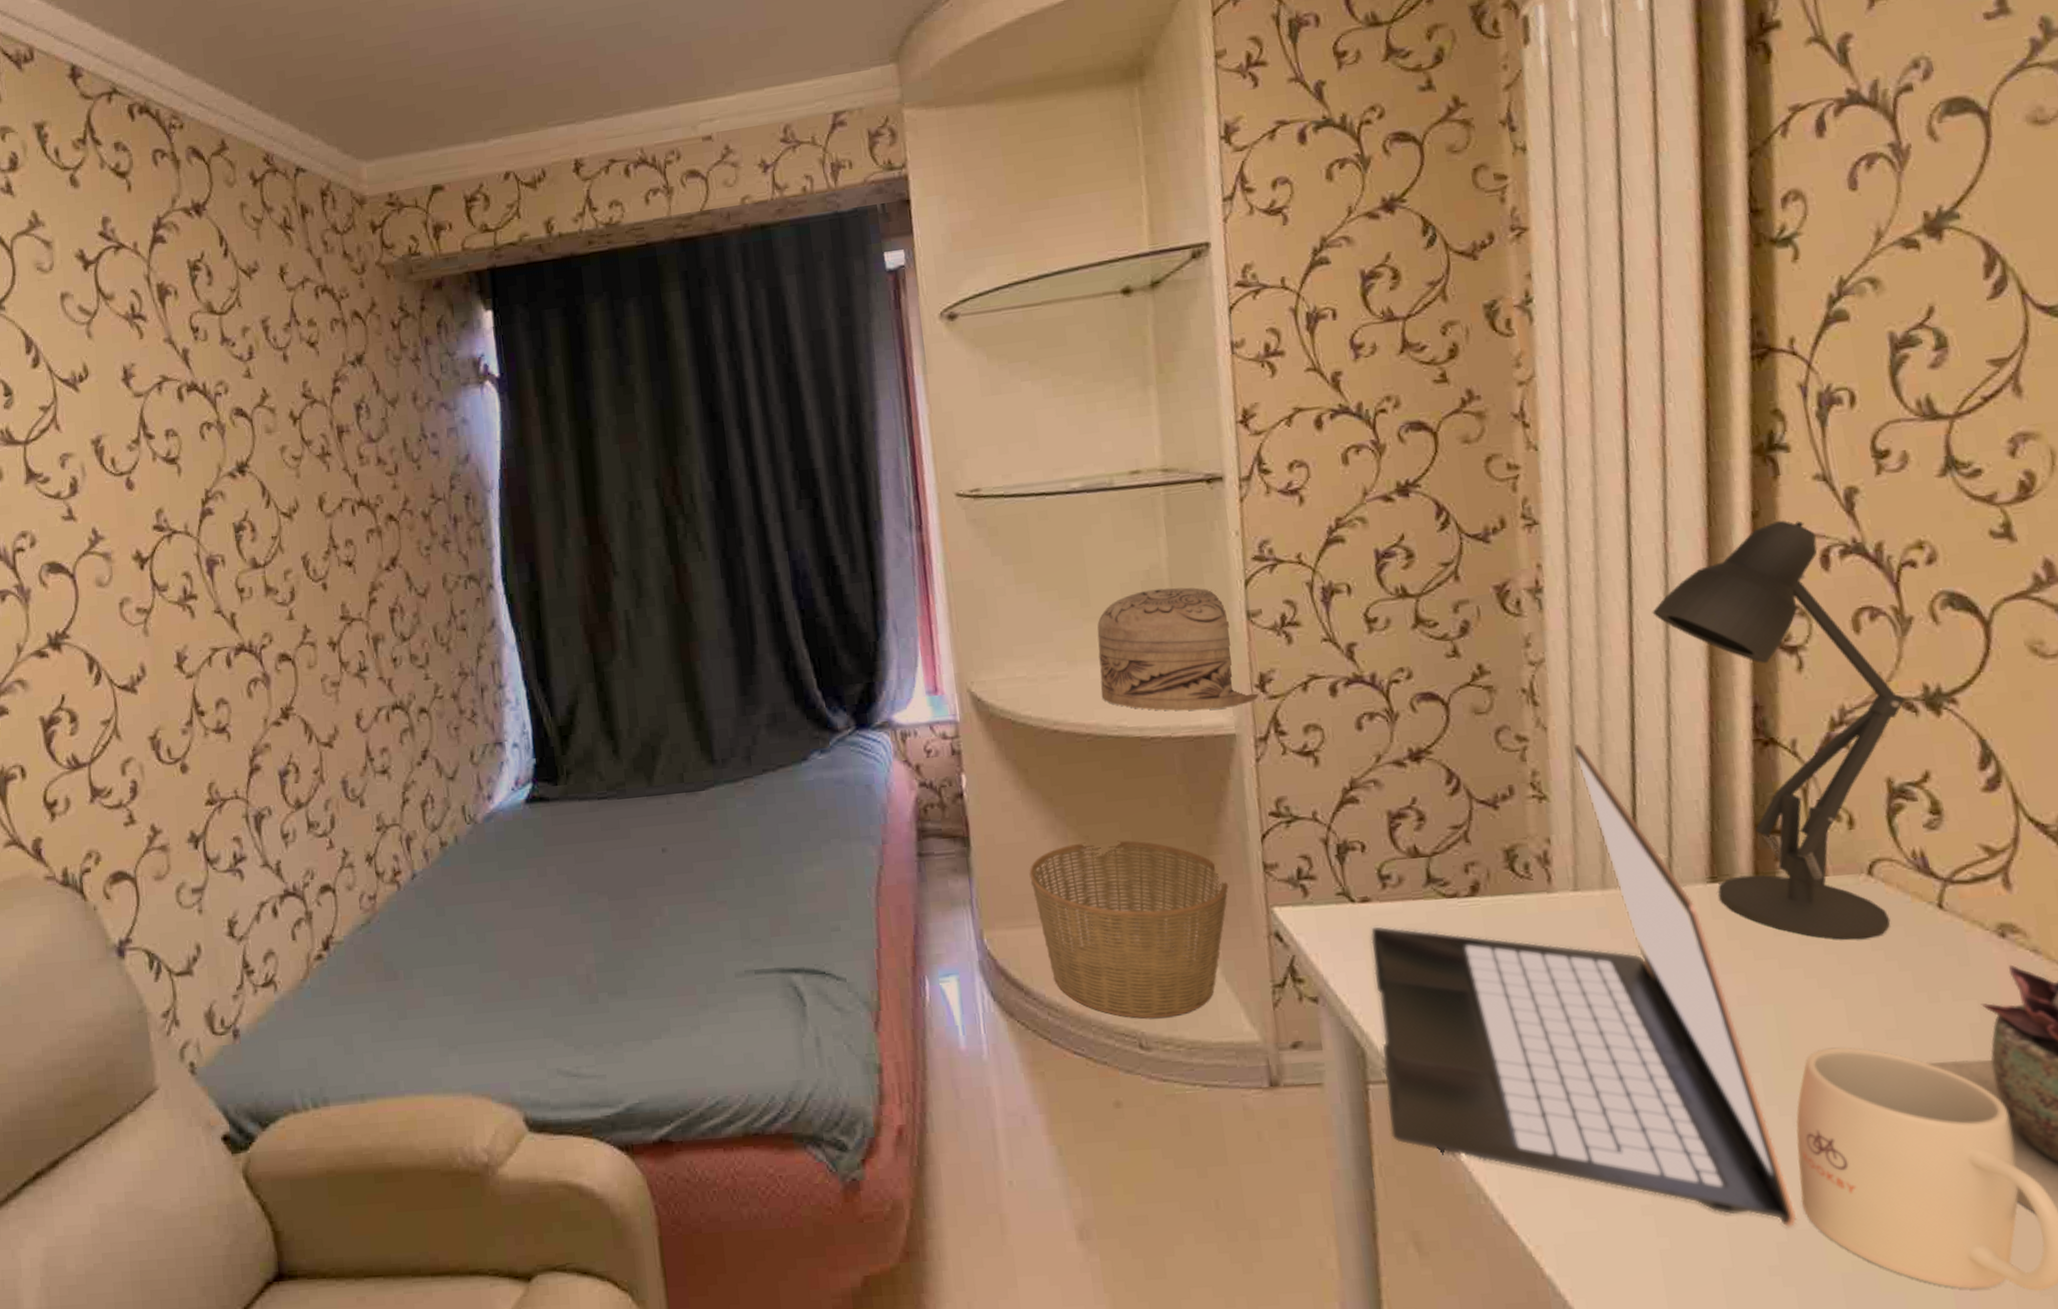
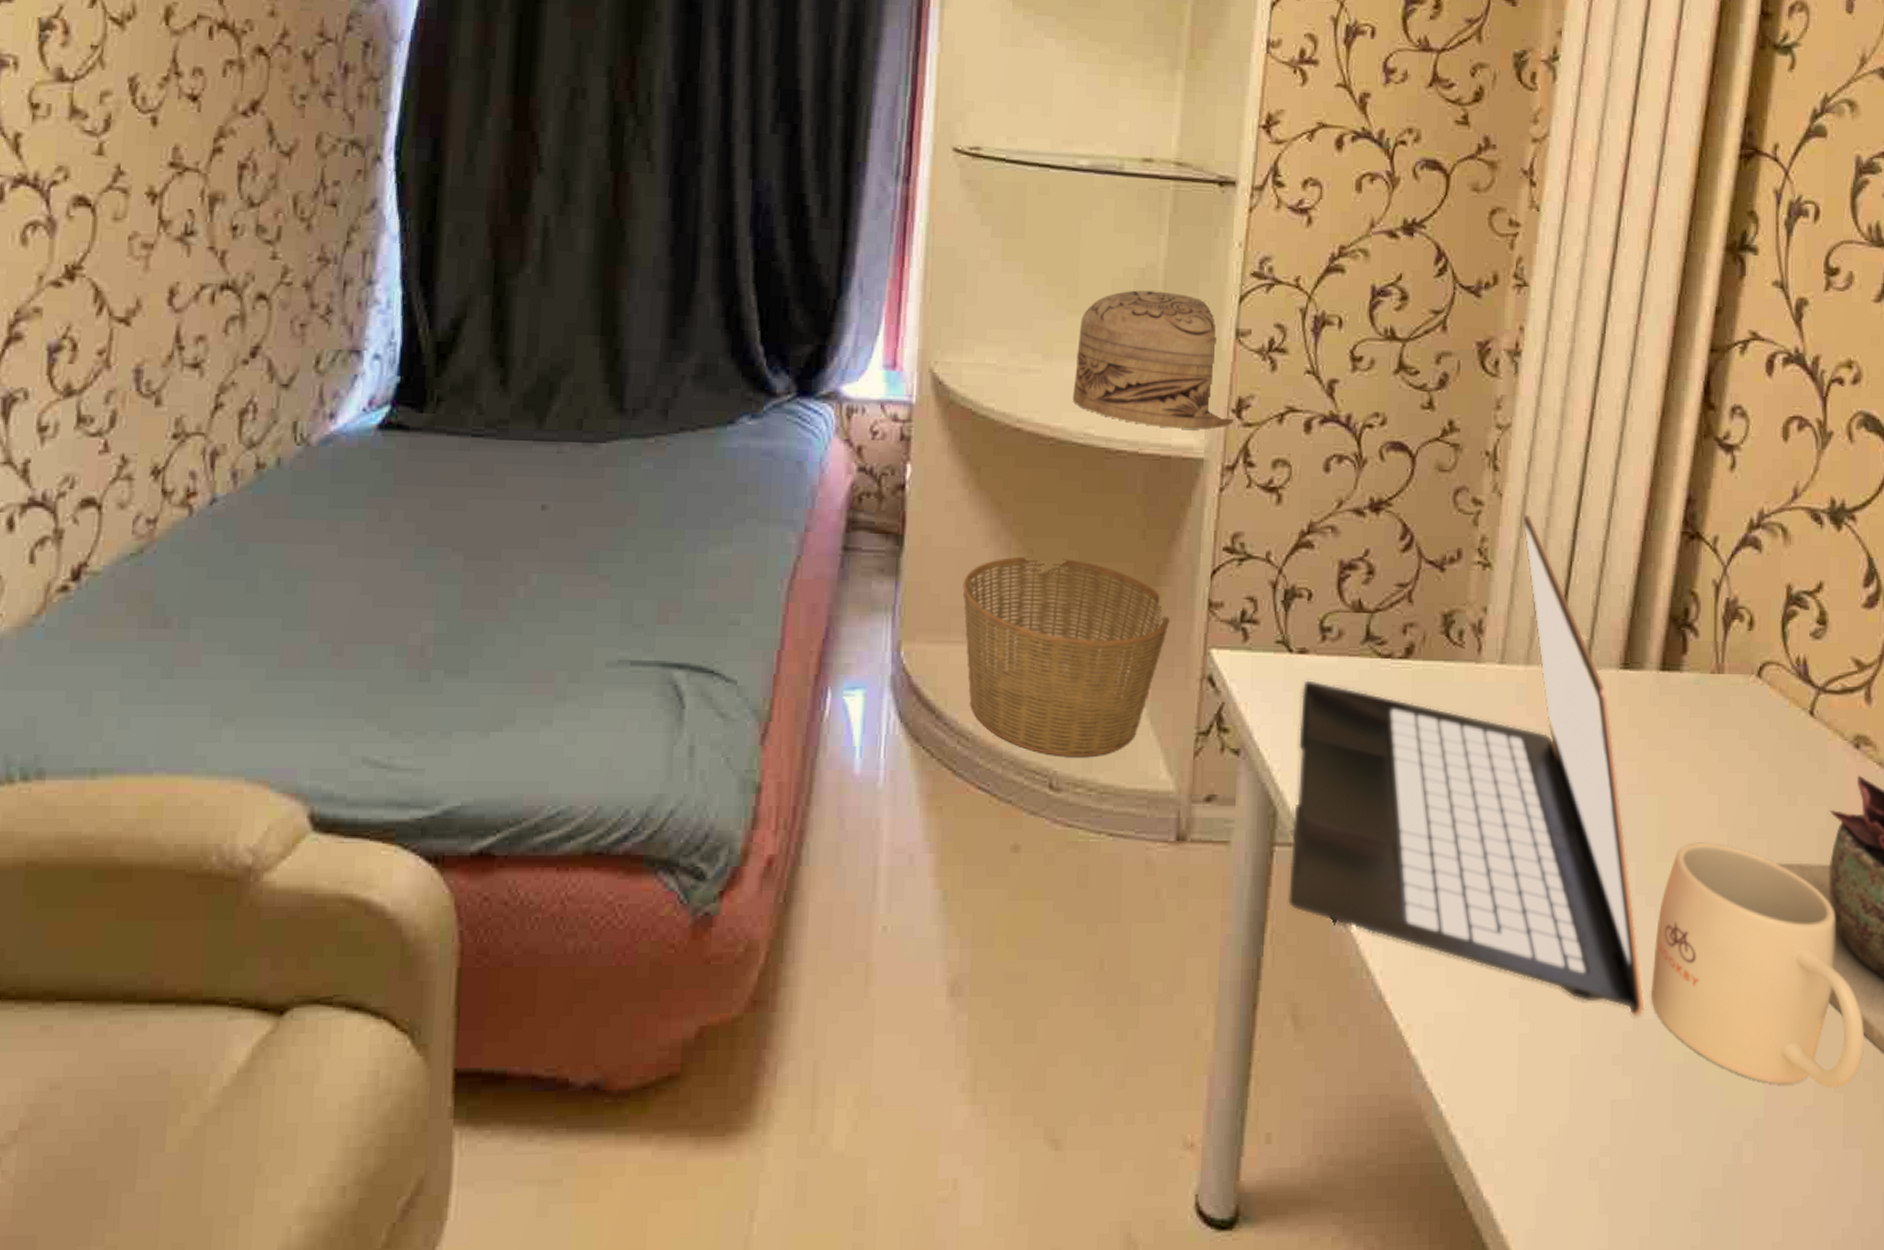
desk lamp: present [1652,520,1906,940] -> none [1615,320,1815,737]

